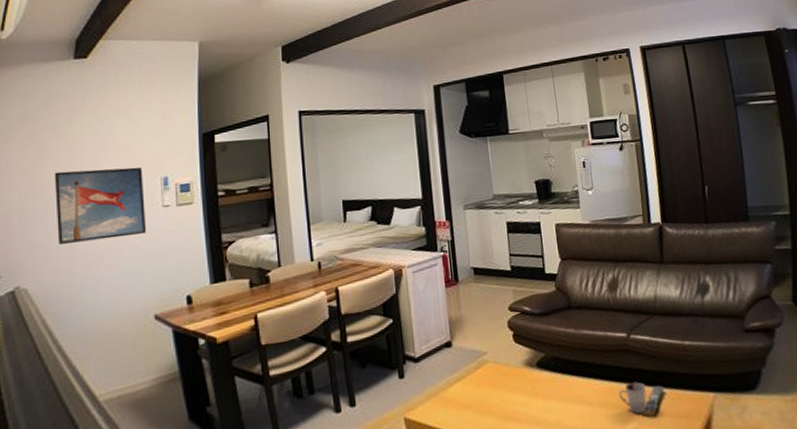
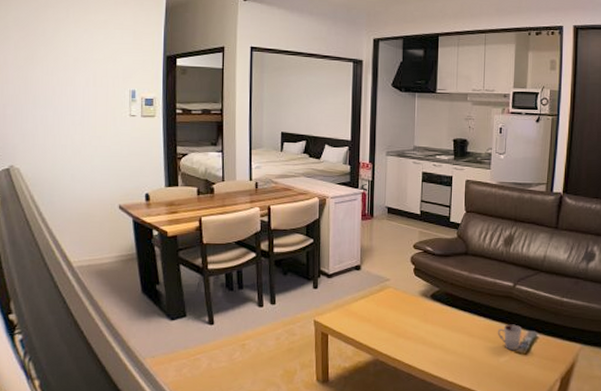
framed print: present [54,167,147,244] -> none [42,73,116,137]

